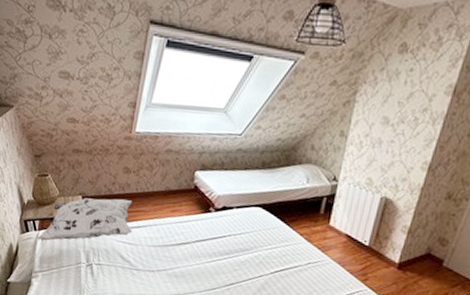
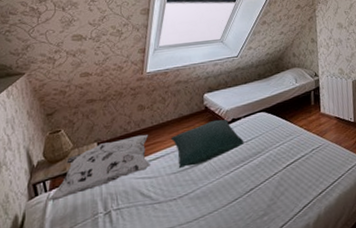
pillow: none [154,203,233,245] -> present [170,119,244,169]

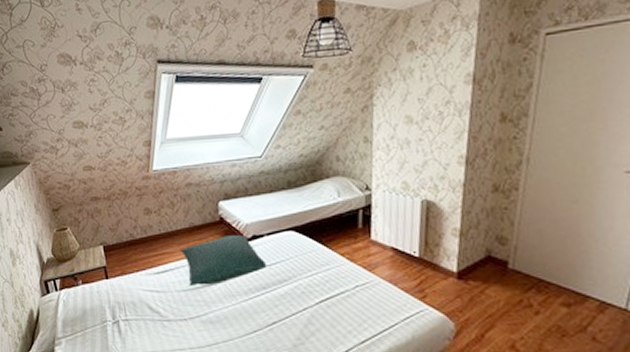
decorative pillow: present [45,135,150,202] -> none [57,242,158,301]

